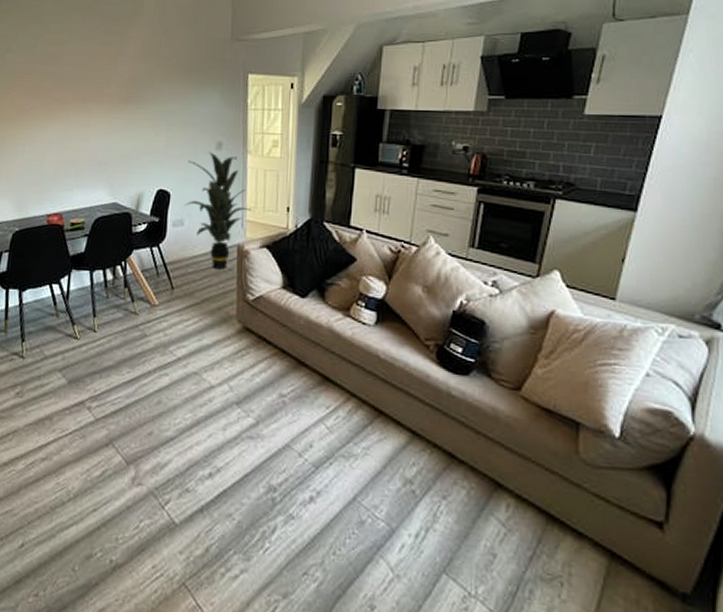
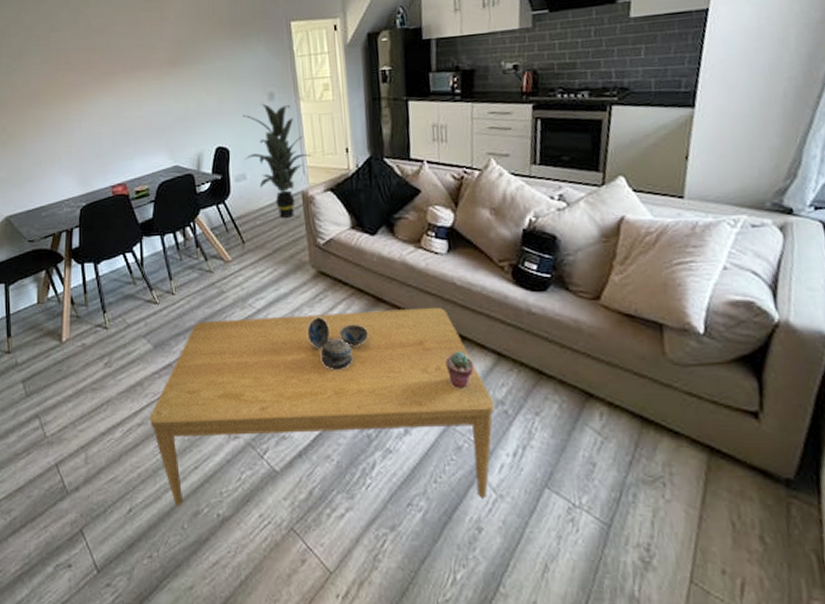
coffee table: none [54,363,403,576] -> present [150,307,495,505]
decorative bowl: none [224,373,286,429] -> present [307,317,369,369]
potted succulent: none [359,423,388,463] -> present [445,350,475,389]

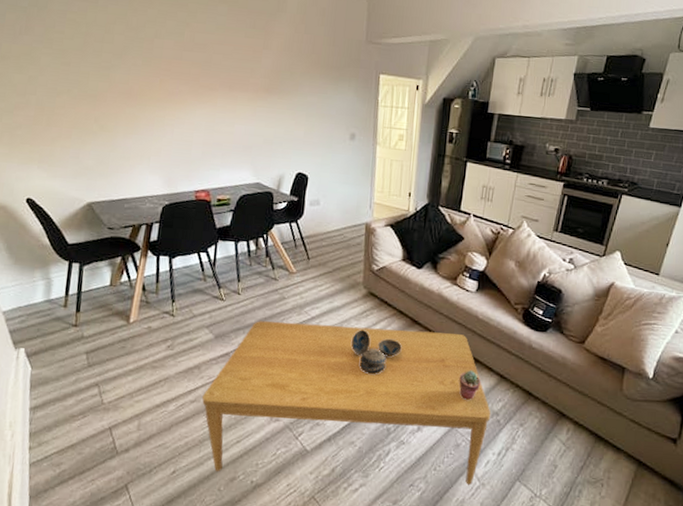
indoor plant: present [242,103,314,218] -> none [321,141,381,244]

